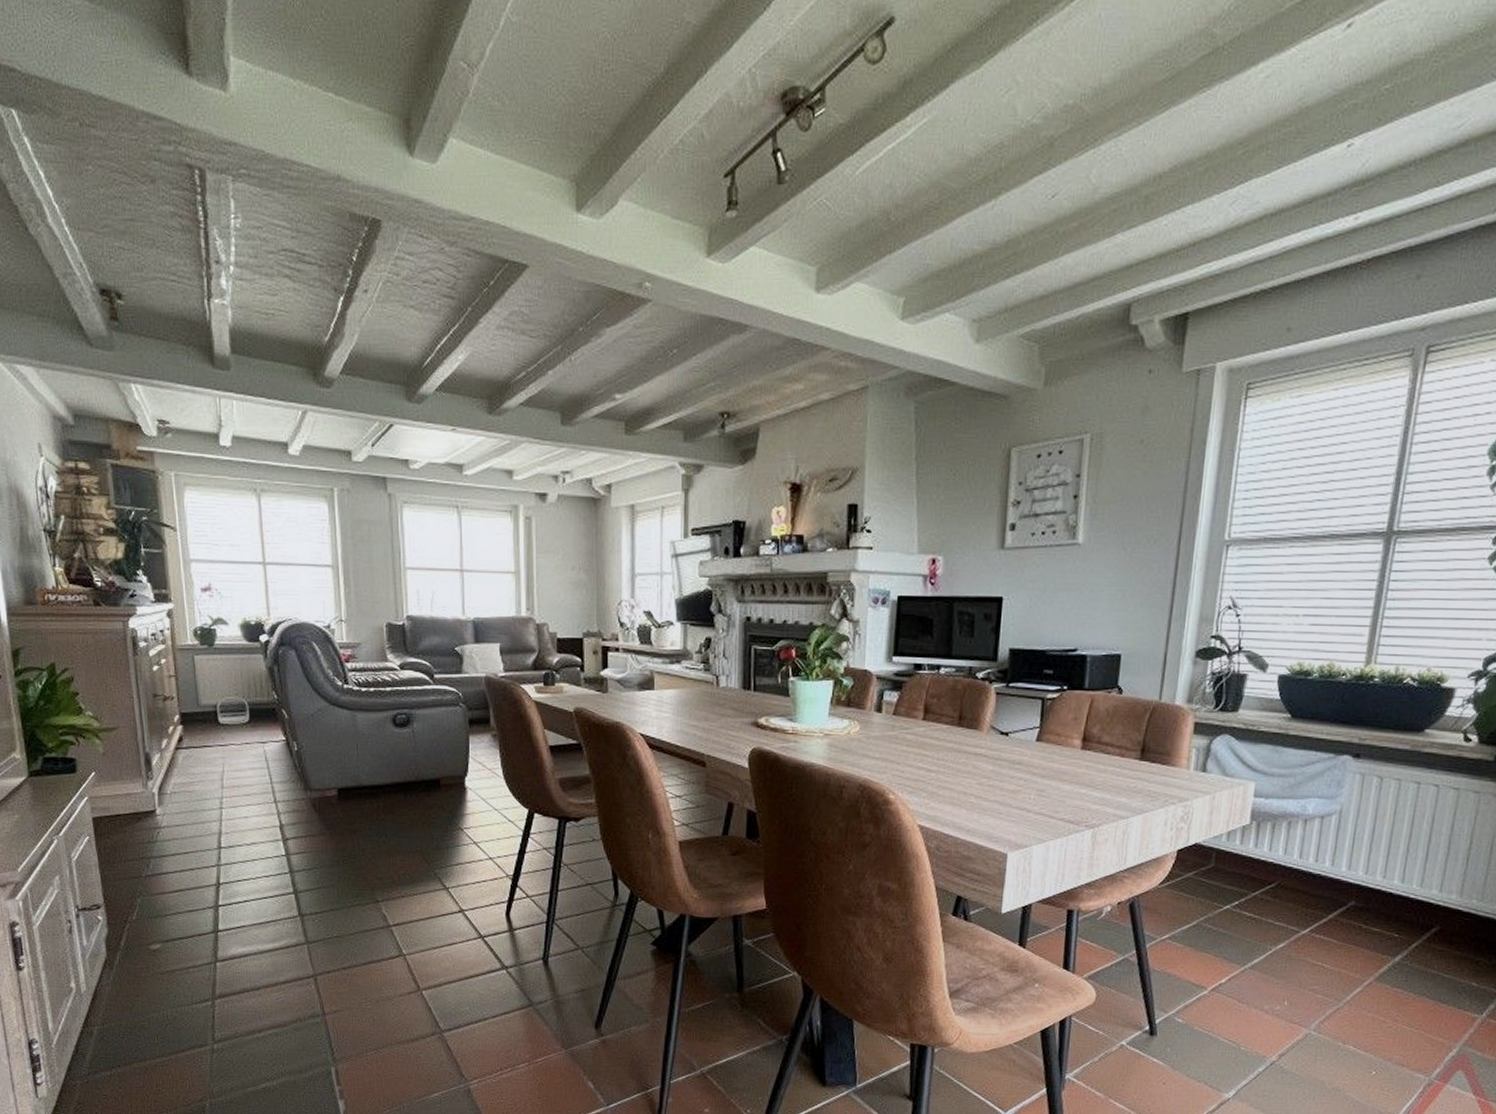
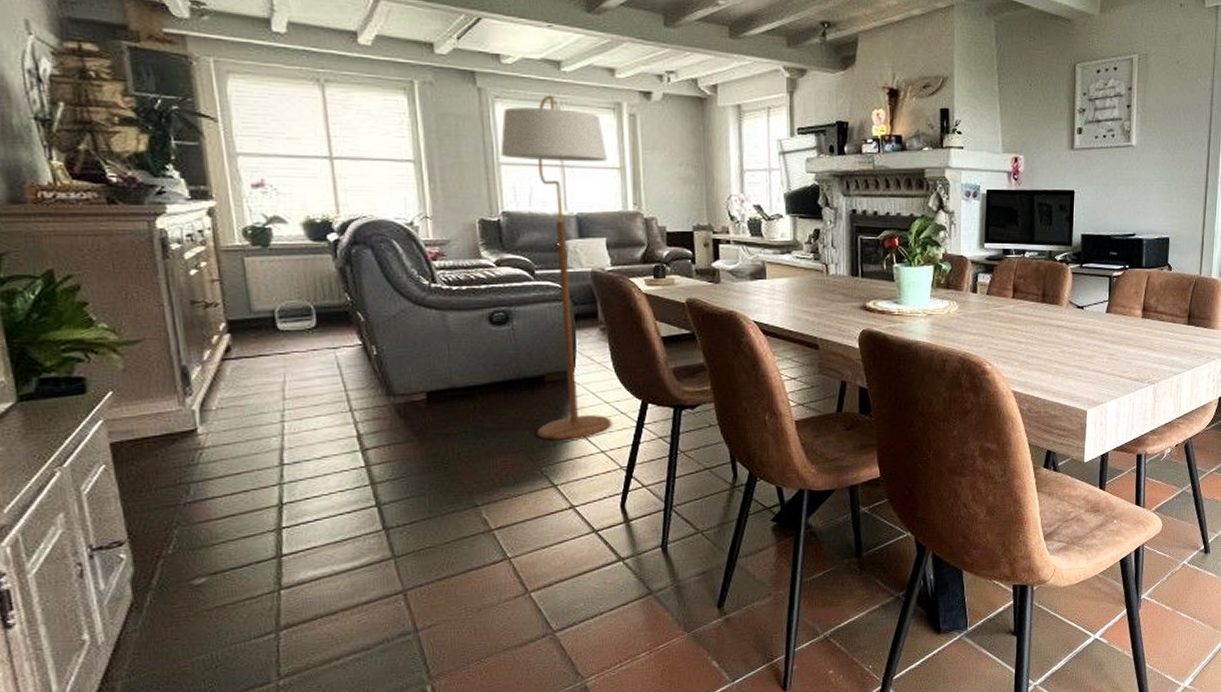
floor lamp: none [407,499,503,844] -> present [500,95,612,440]

